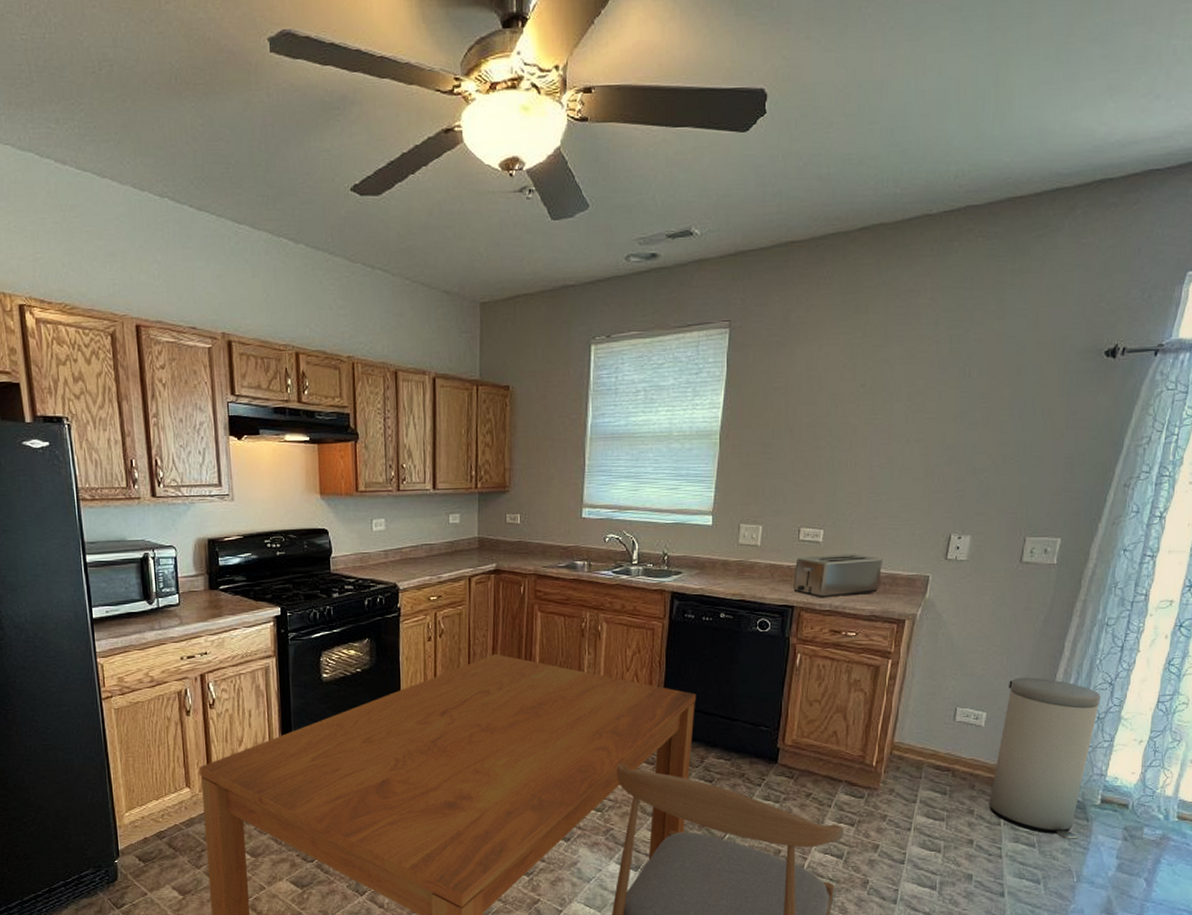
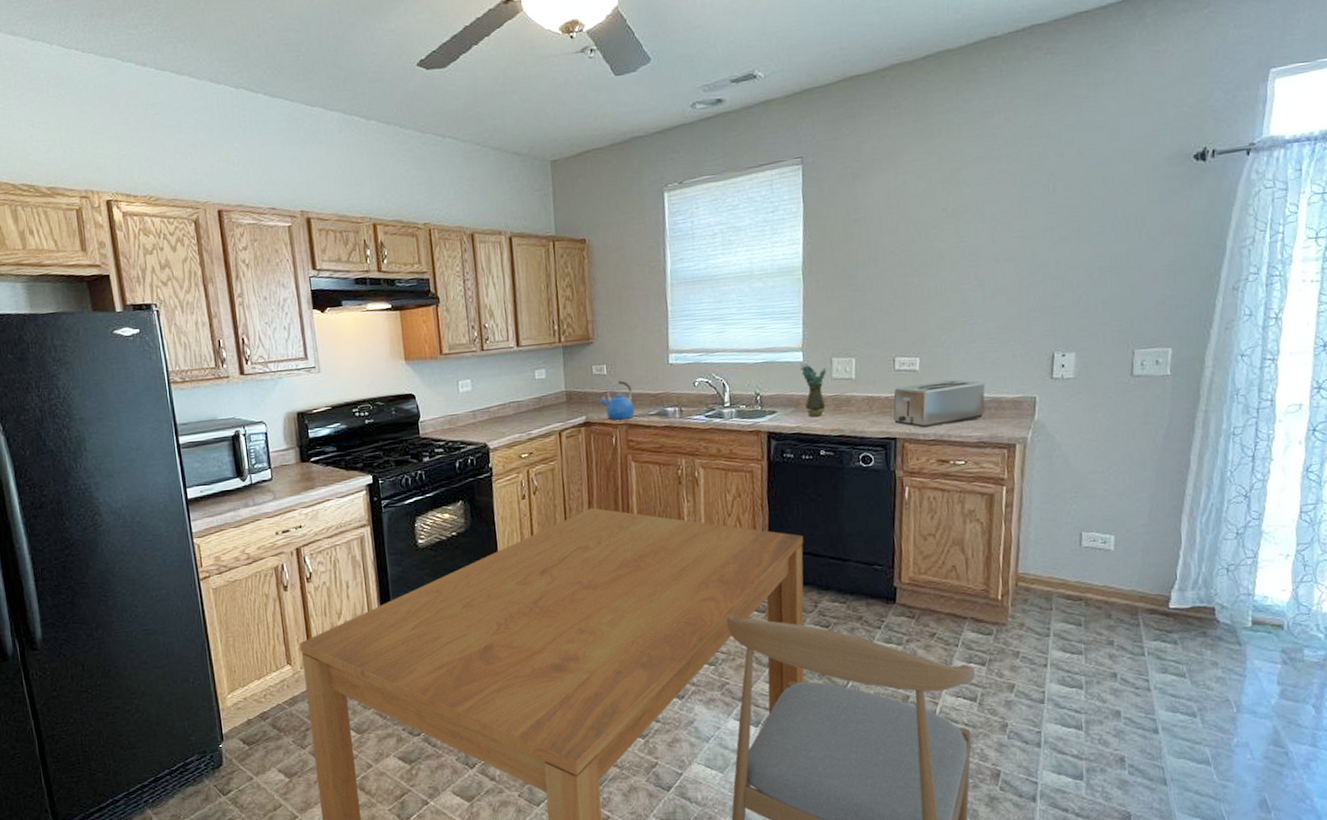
kettle: none [511,531,544,570] -> present [599,381,635,420]
vase: none [709,527,733,581] -> present [800,363,826,417]
pedal bin: present [989,677,1101,840] -> none [1129,495,1237,668]

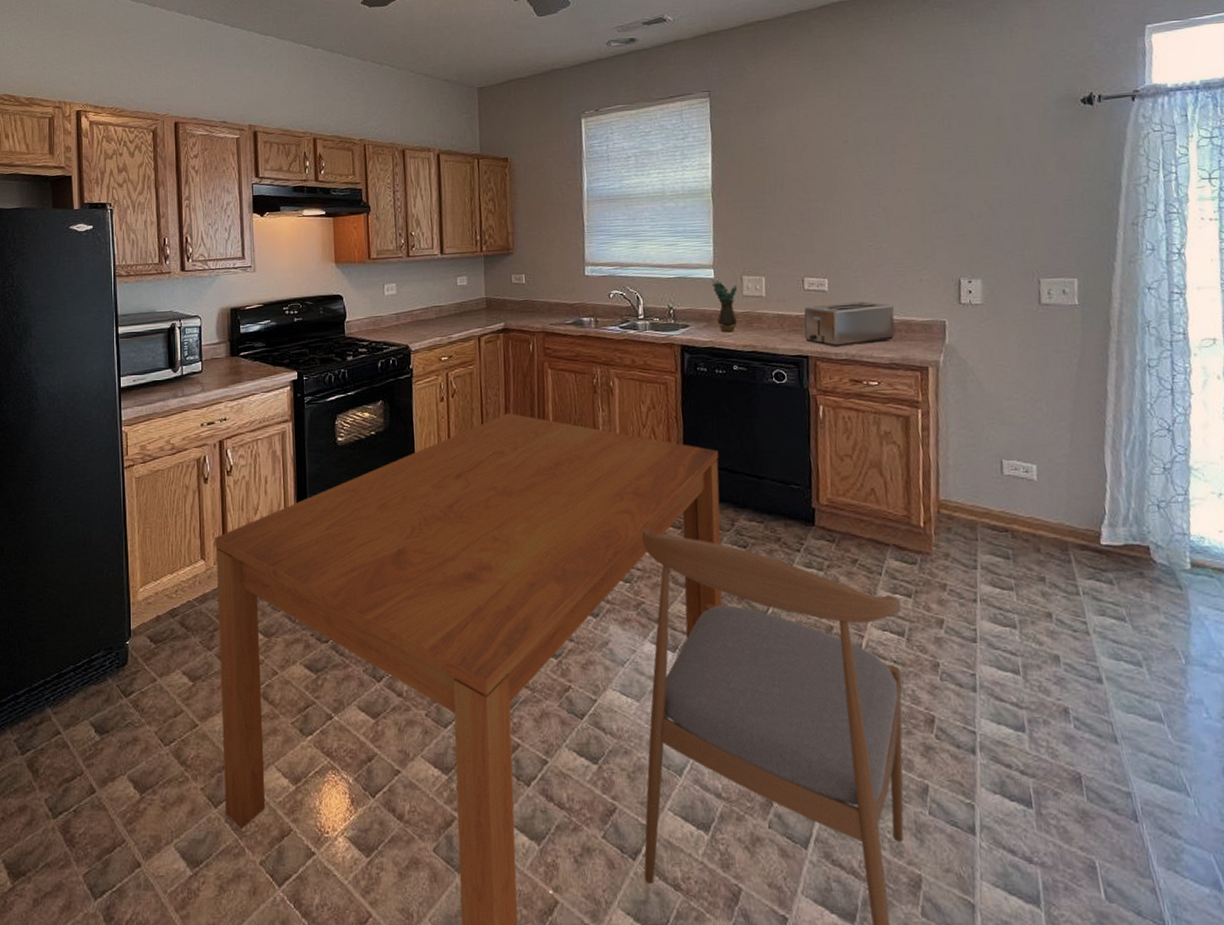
kettle: present [599,381,635,420] -> none [518,290,552,328]

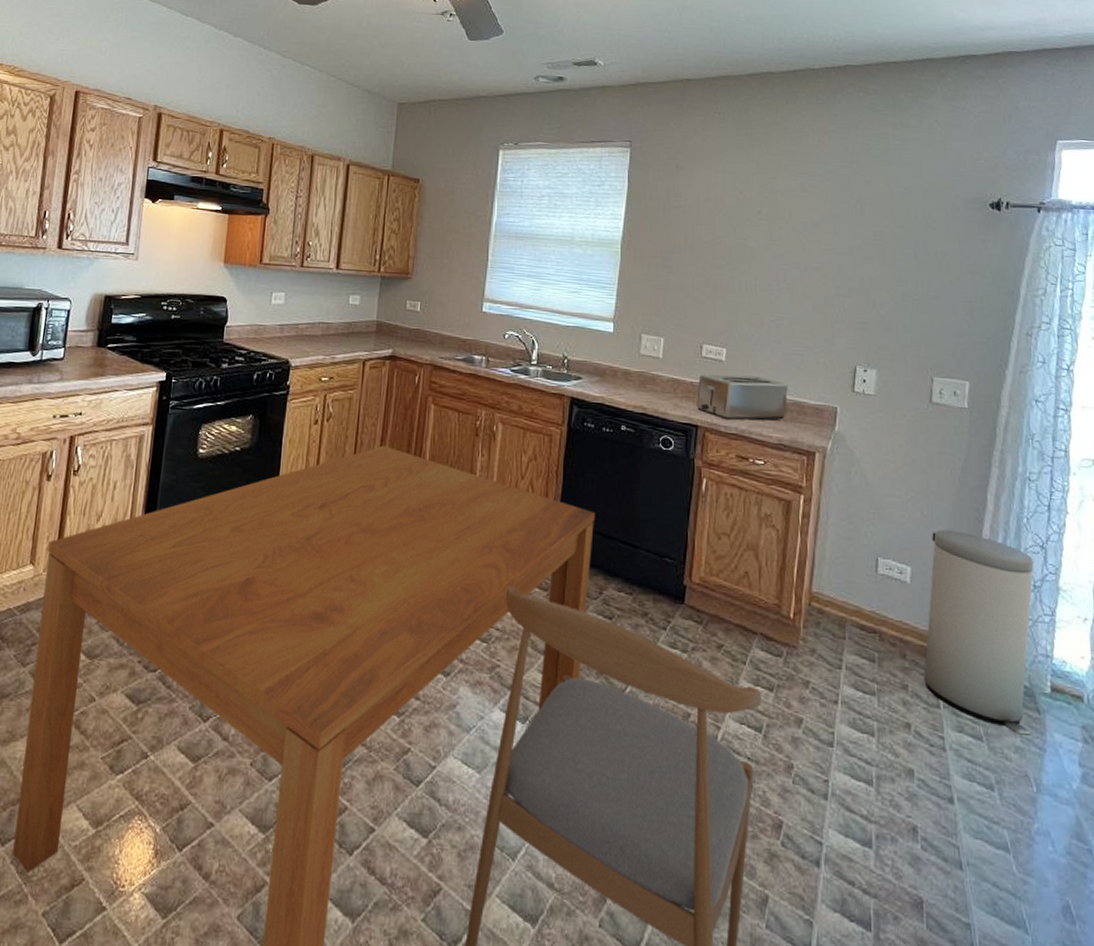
vase: present [712,280,737,333] -> none [610,334,634,391]
pedal bin: none [1054,425,1176,613] -> present [924,529,1034,737]

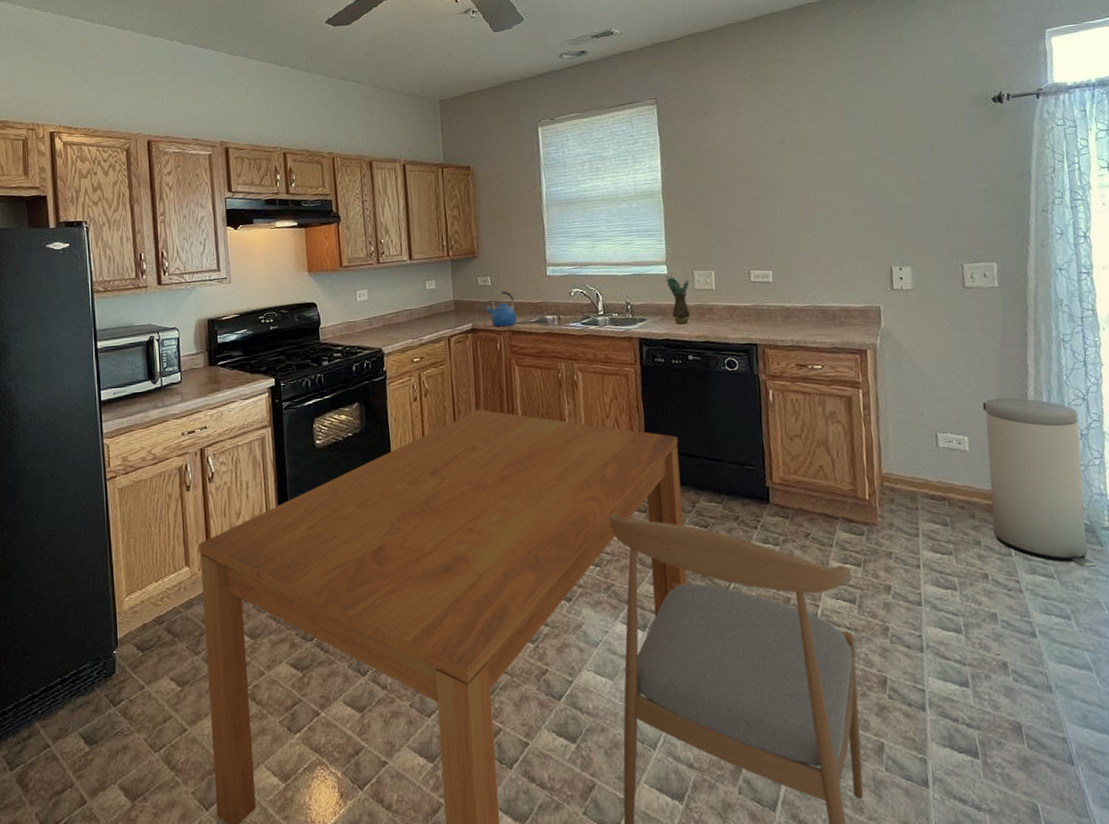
kettle: none [409,320,443,360] -> present [485,291,517,327]
vase: none [610,334,634,391] -> present [665,275,690,325]
toaster: present [697,374,788,421] -> none [751,290,835,335]

